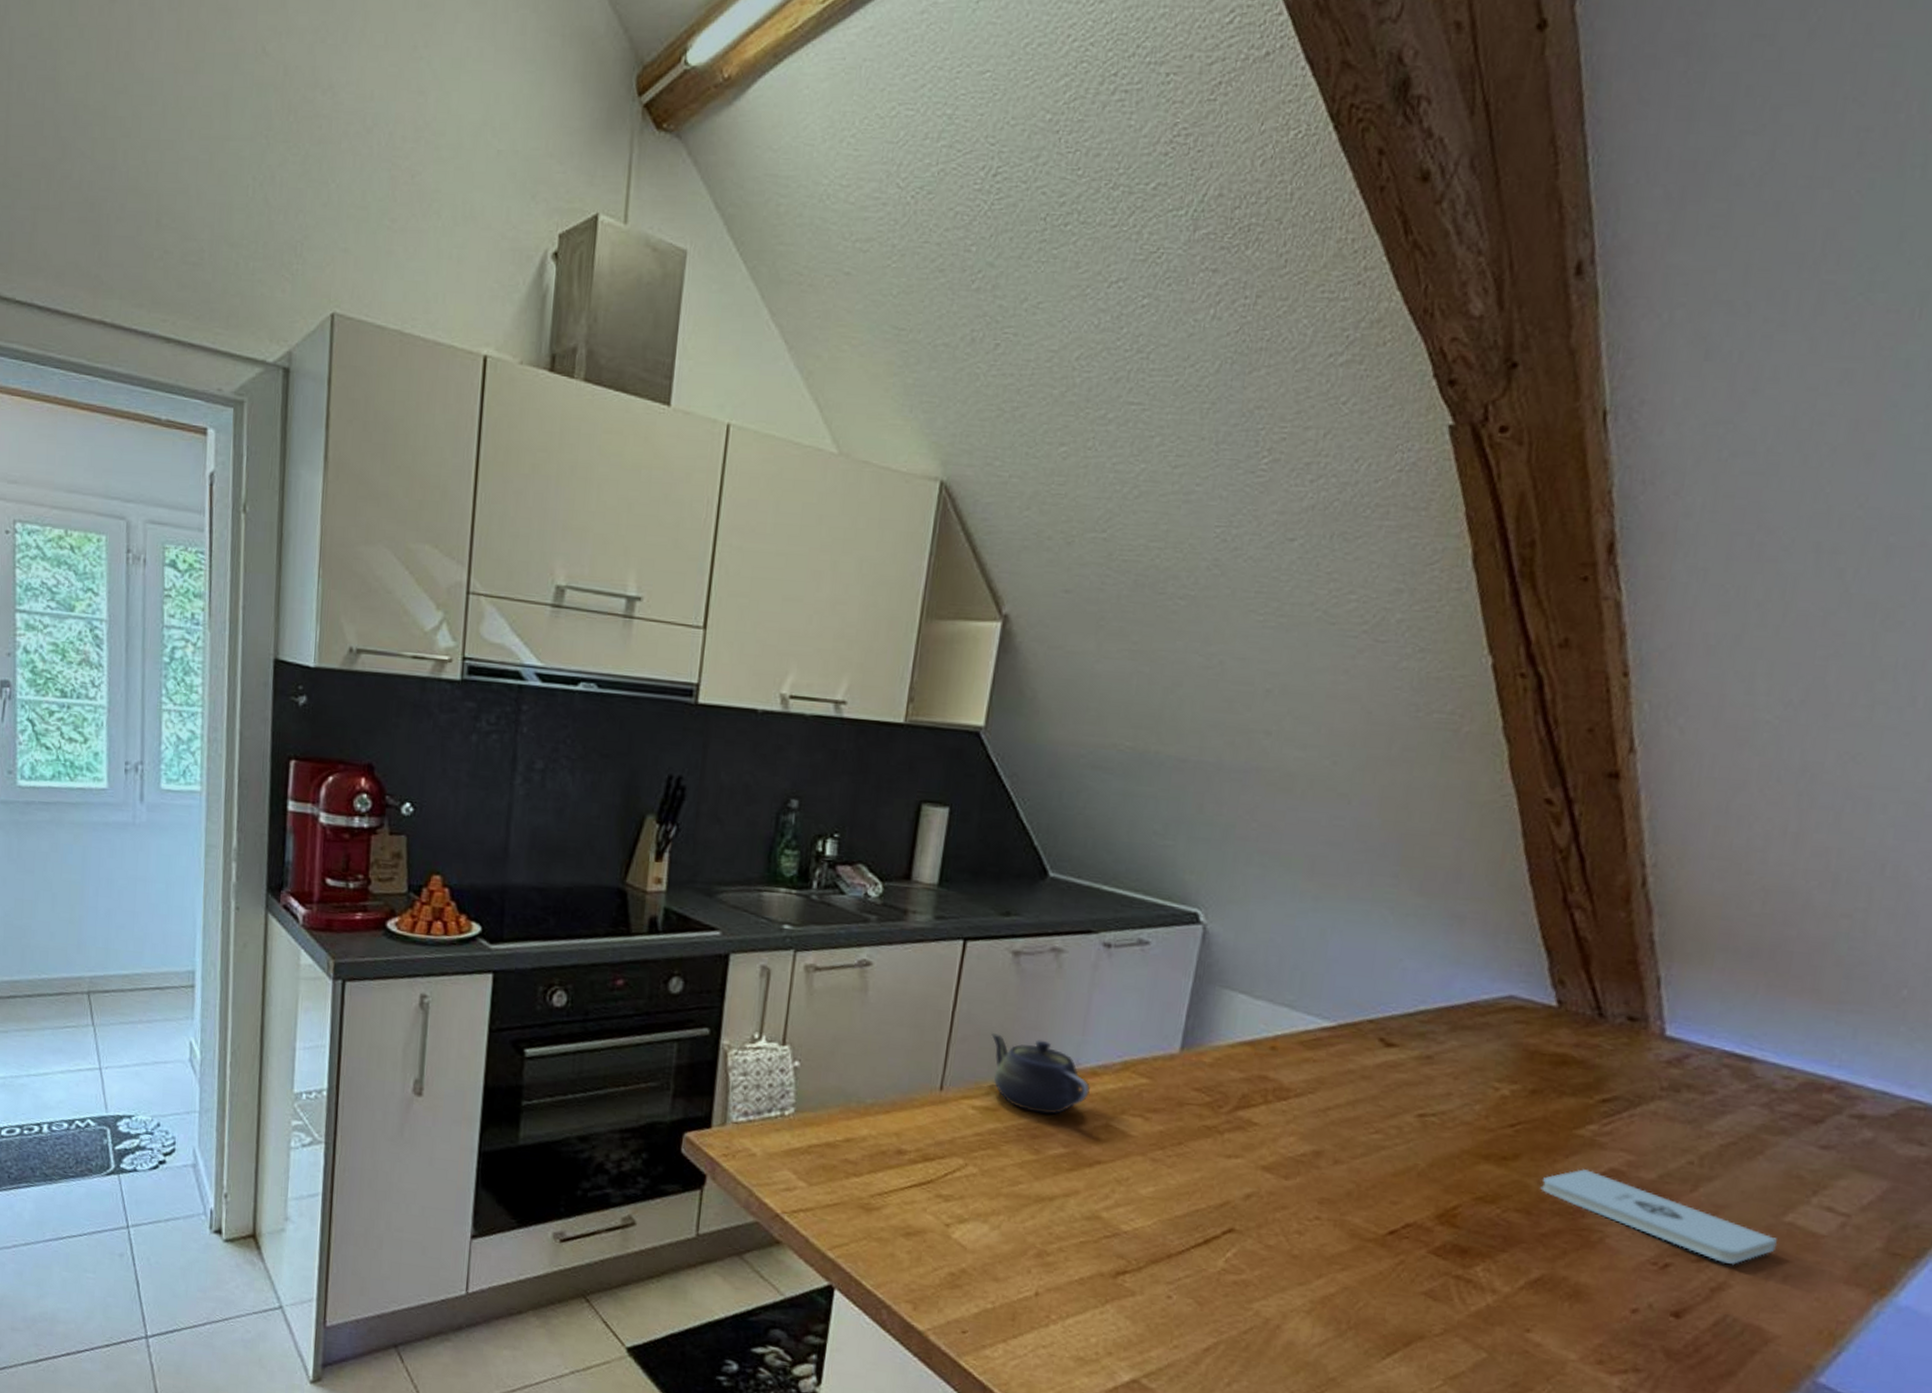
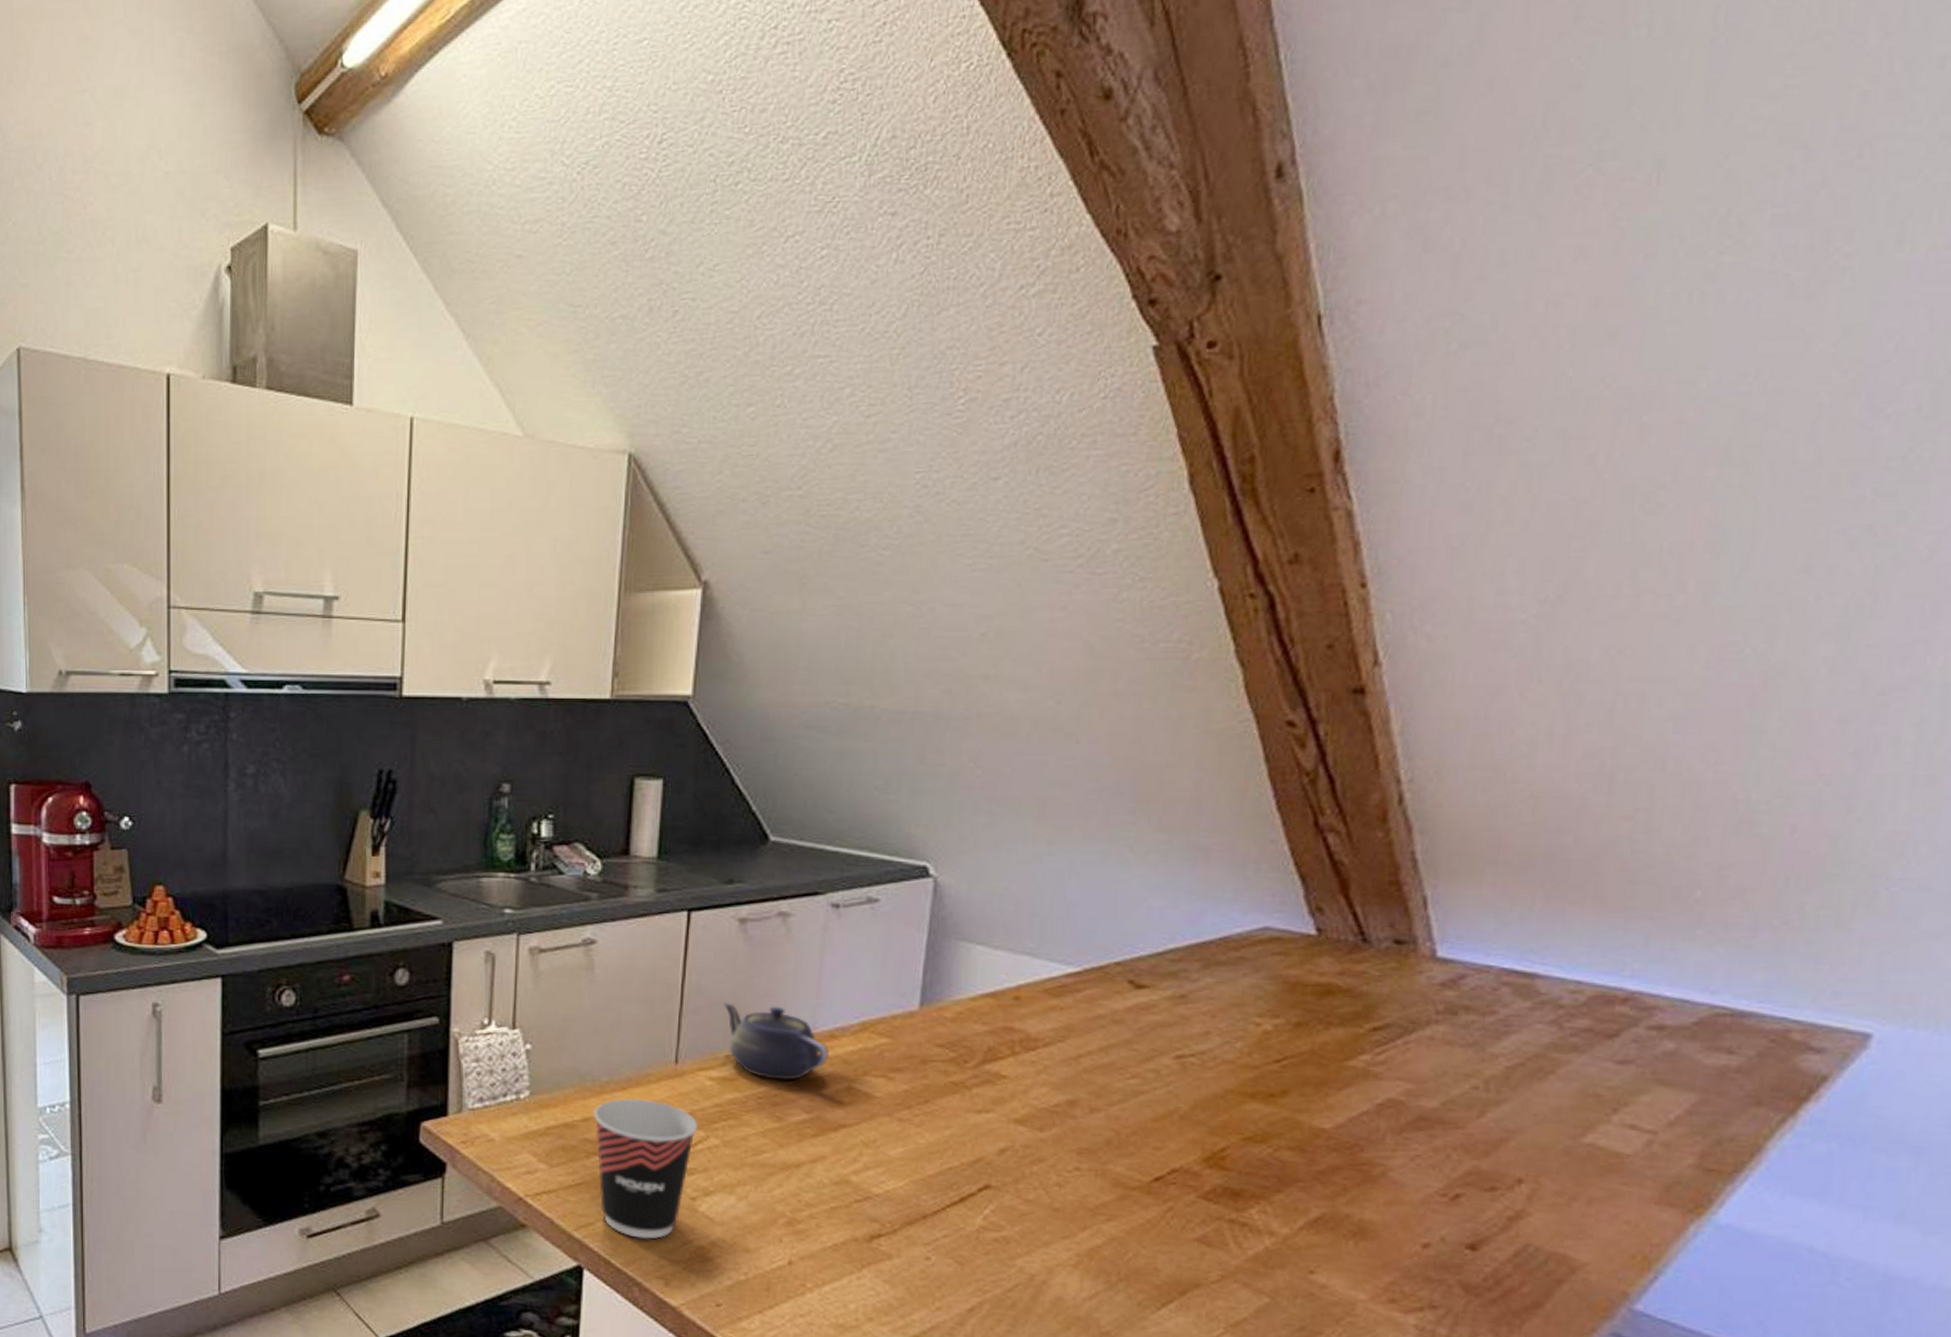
cup: none [856,1121,957,1263] -> present [593,1097,697,1239]
notepad: present [1540,1169,1778,1266] -> none [1313,1101,1578,1192]

